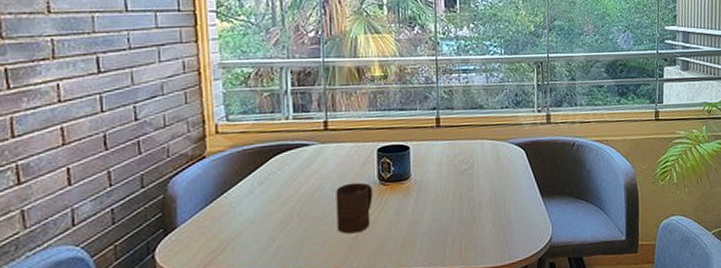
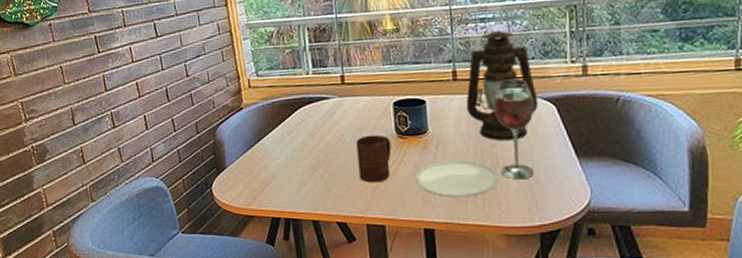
plate: none [396,205,475,244] -> present [415,160,499,198]
lantern: none [447,81,511,185] -> present [466,30,539,141]
wineglass: none [472,126,507,221] -> present [493,79,534,180]

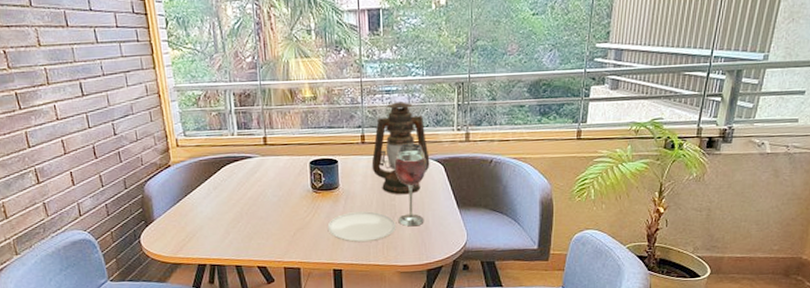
cup: present [356,135,392,183] -> none [276,190,307,232]

